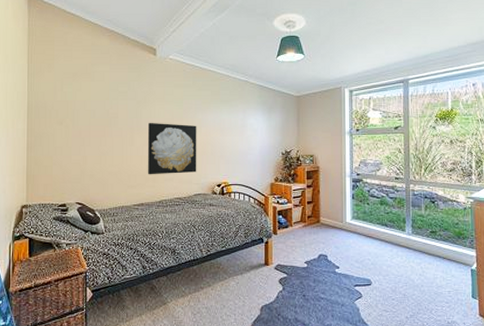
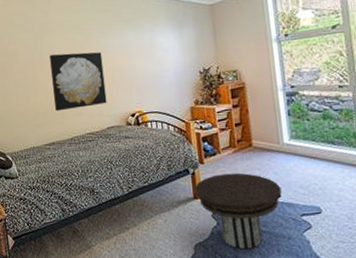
side table: none [267,245,340,313] -> present [195,172,282,250]

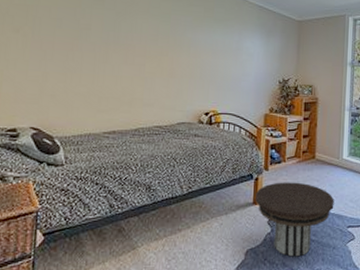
wall art: present [50,52,107,112] -> none [122,37,185,99]

